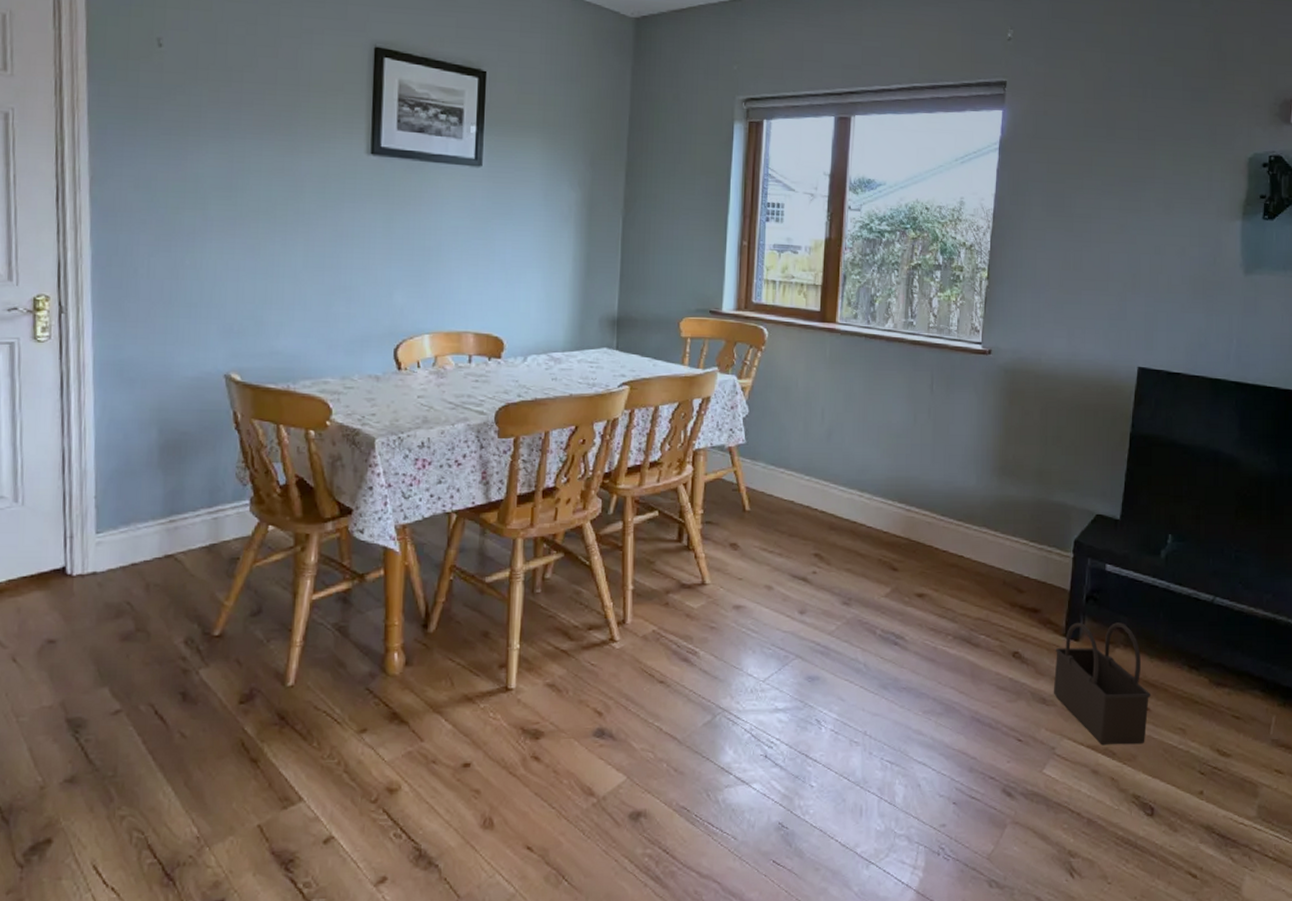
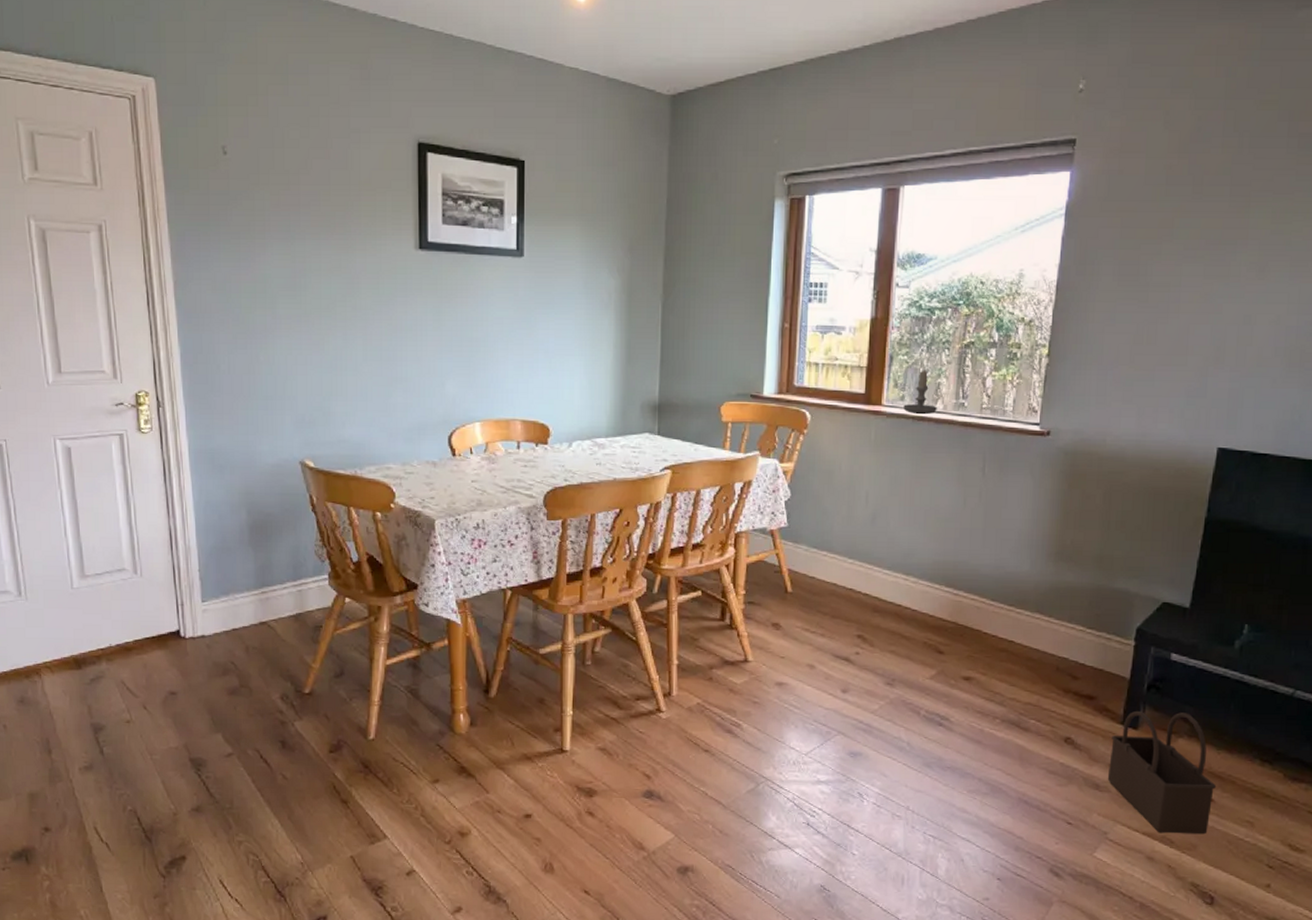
candle: none [856,288,888,333] -> present [903,368,937,415]

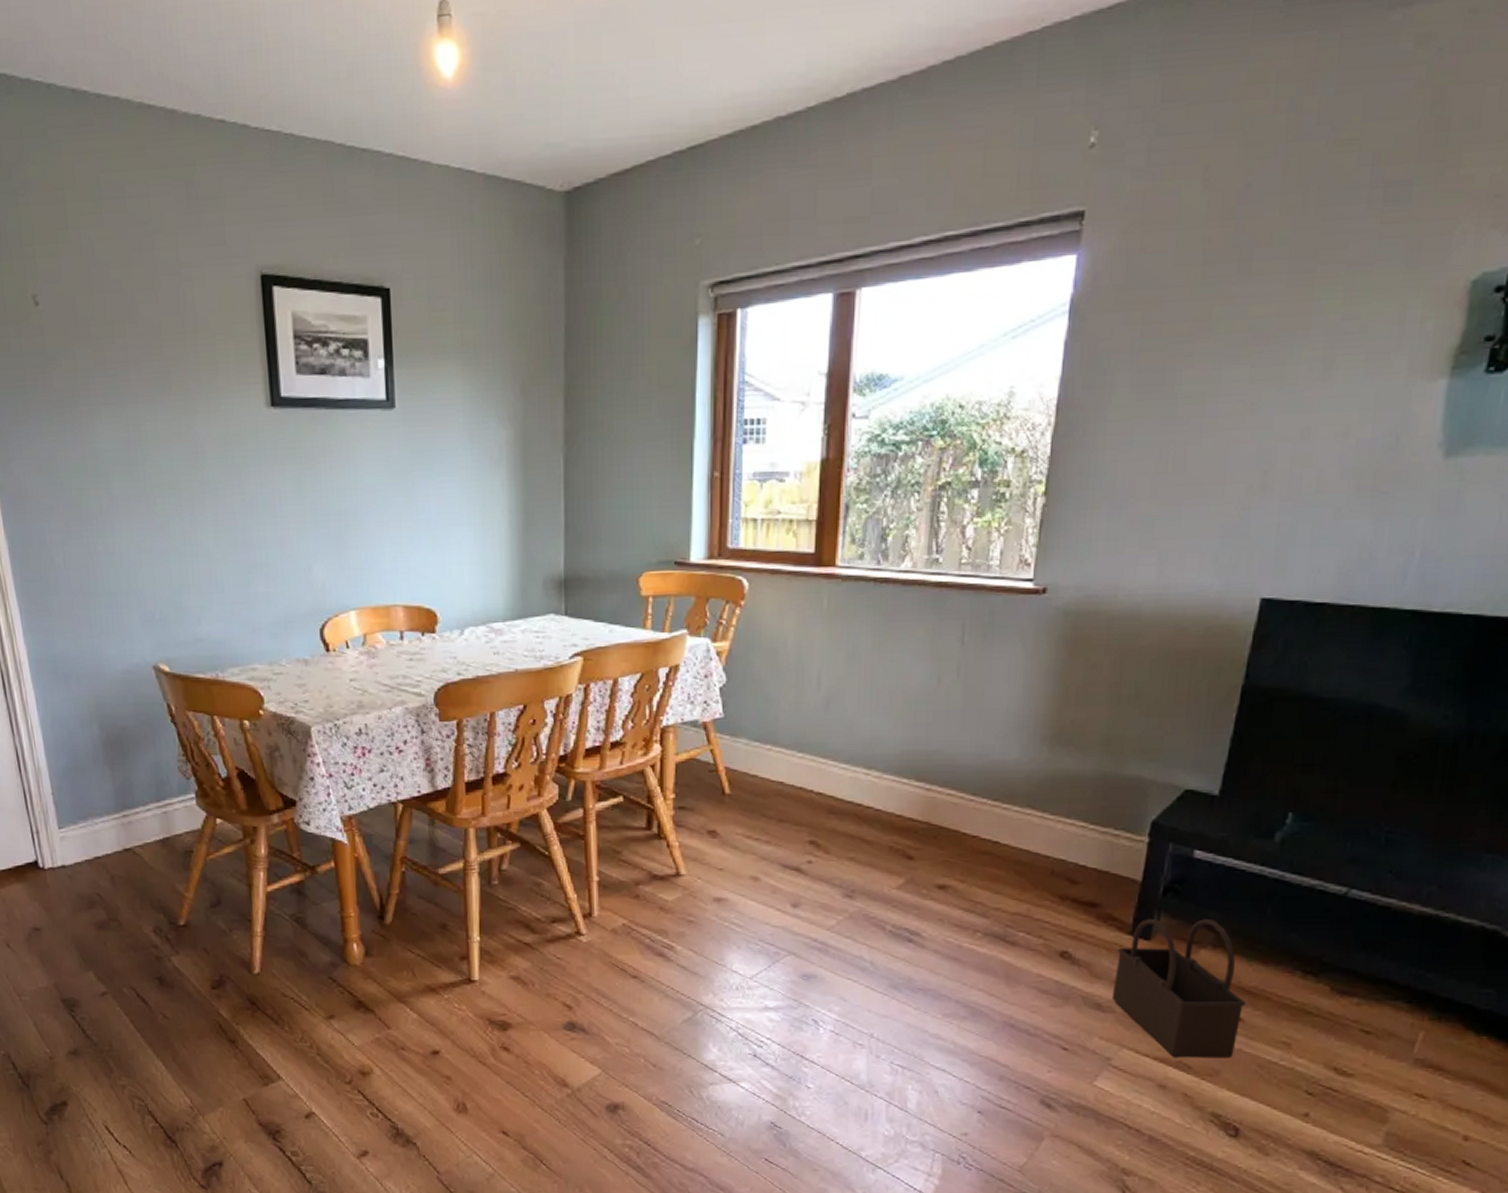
candle: present [903,368,937,415] -> none [863,518,905,576]

